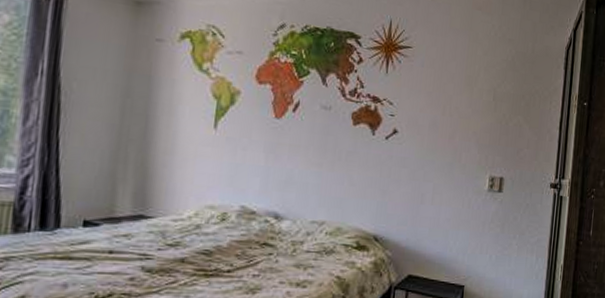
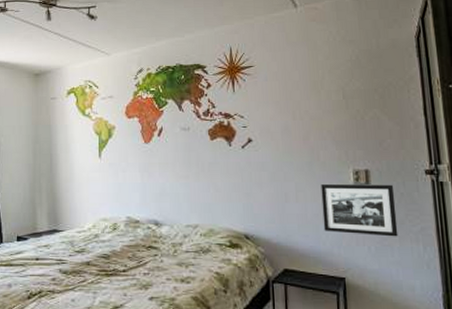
picture frame: none [453,188,522,247] -> present [321,184,399,237]

